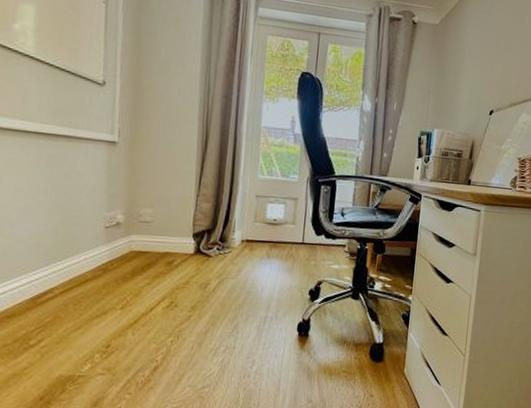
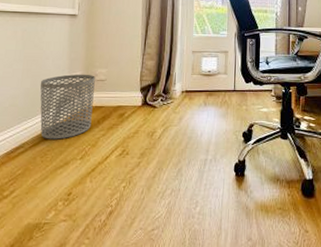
waste bin: none [71,212,139,286] -> present [40,74,95,140]

